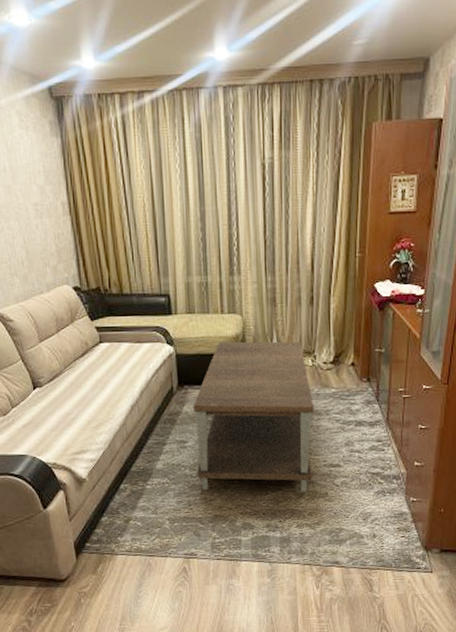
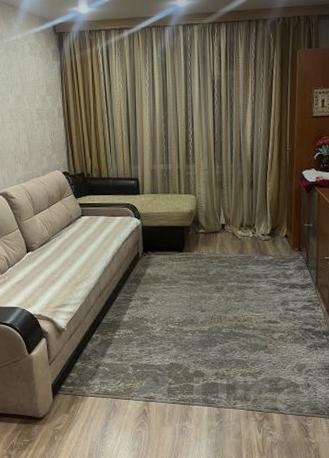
coffee table: present [193,341,315,492] -> none [154,216,255,344]

